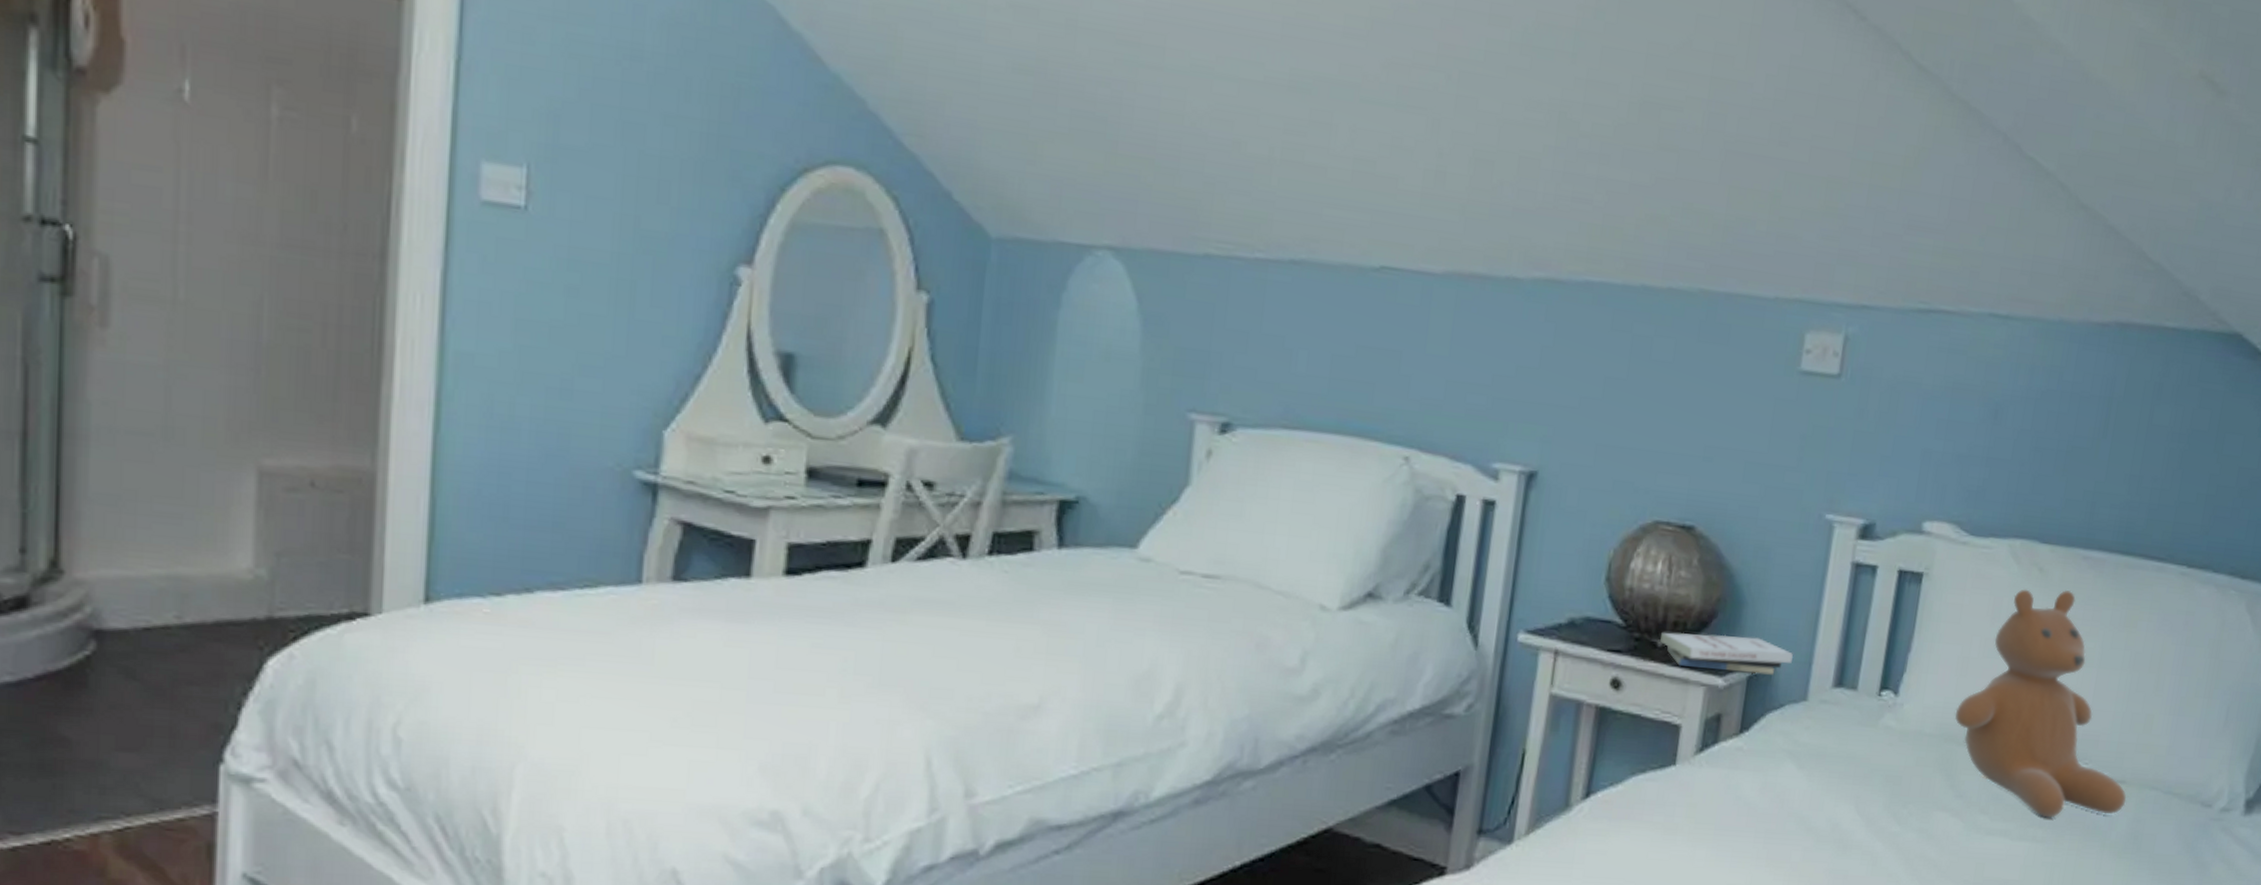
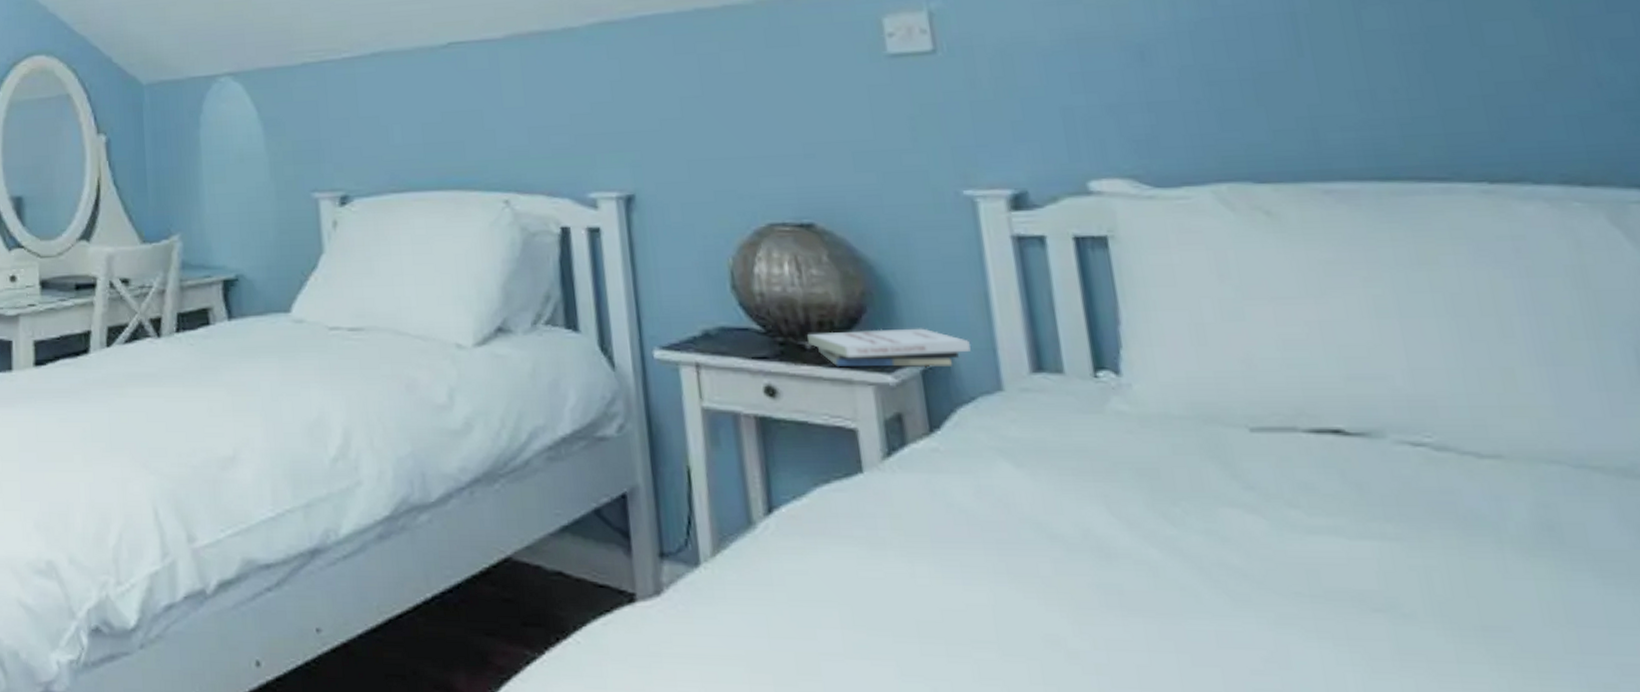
teddy bear: present [1955,589,2127,818] -> none [1206,232,1515,509]

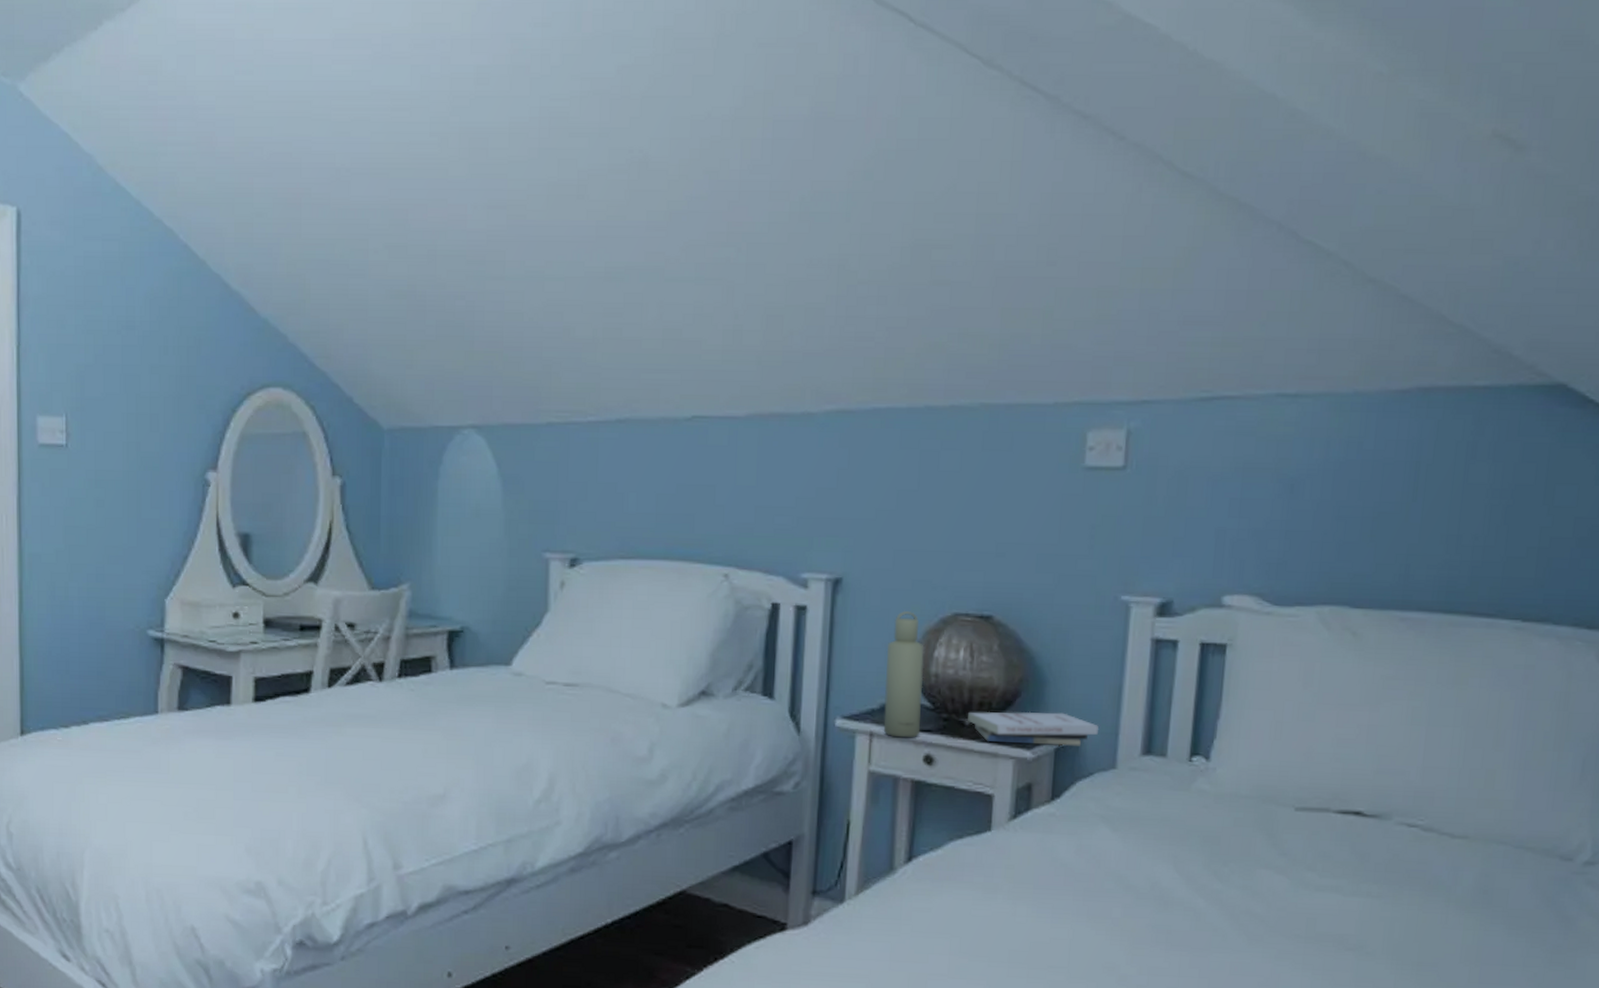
bottle: none [699,224,755,368] -> present [883,610,925,738]

